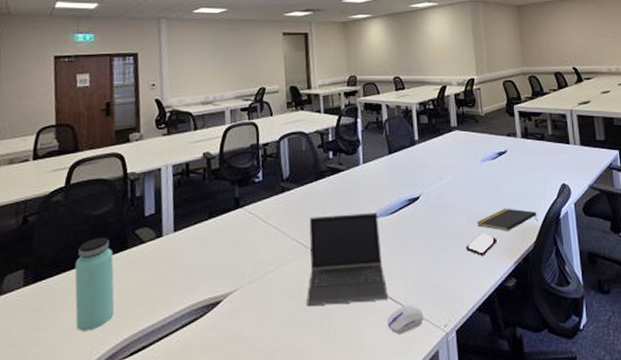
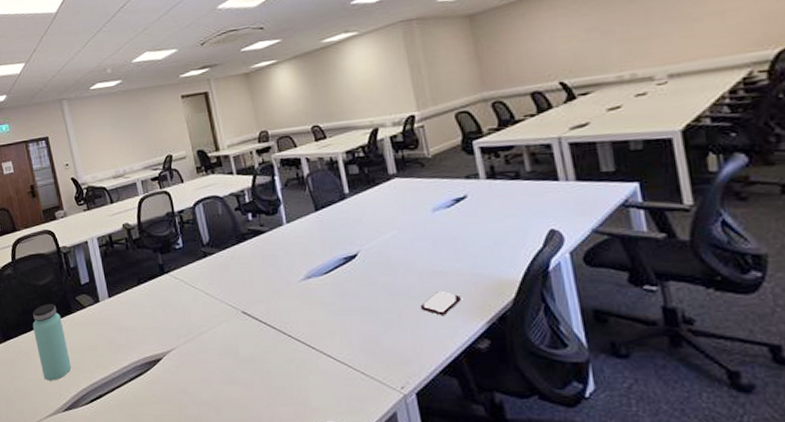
laptop computer: present [307,212,389,307] -> none [235,273,333,365]
computer mouse: present [387,304,423,334] -> none [333,365,375,394]
notepad: present [476,208,538,231] -> none [431,261,516,288]

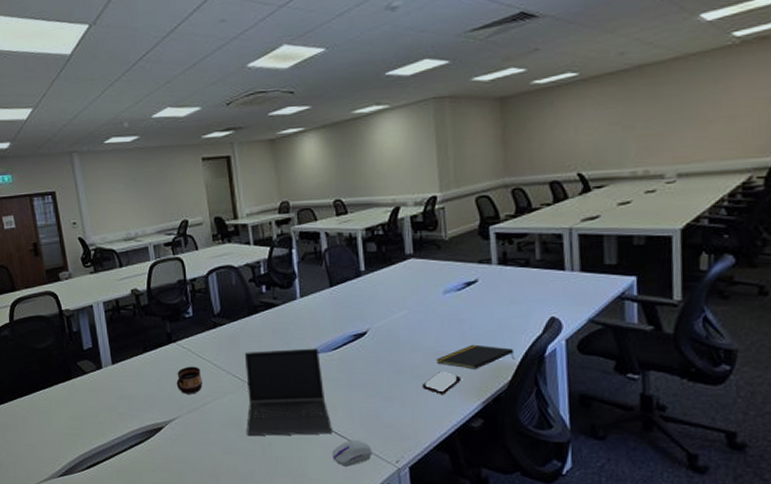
bottle: present [32,303,71,381] -> none [29,367,69,446]
cup: none [171,296,197,324] -> present [176,366,202,394]
laptop computer: none [235,273,333,365] -> present [244,348,333,436]
computer mouse: none [333,365,375,394] -> present [332,439,372,467]
notepad: none [431,261,516,288] -> present [435,344,514,370]

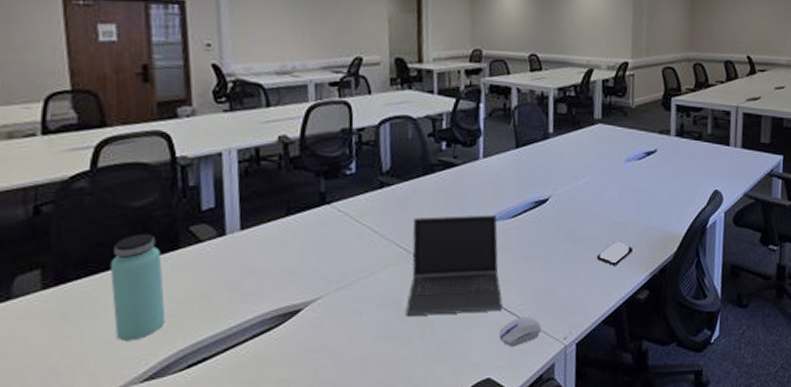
bottle: none [29,367,69,446] -> present [109,233,166,341]
cup: present [176,366,202,394] -> none [325,233,359,268]
notepad: present [435,344,514,370] -> none [611,214,682,240]

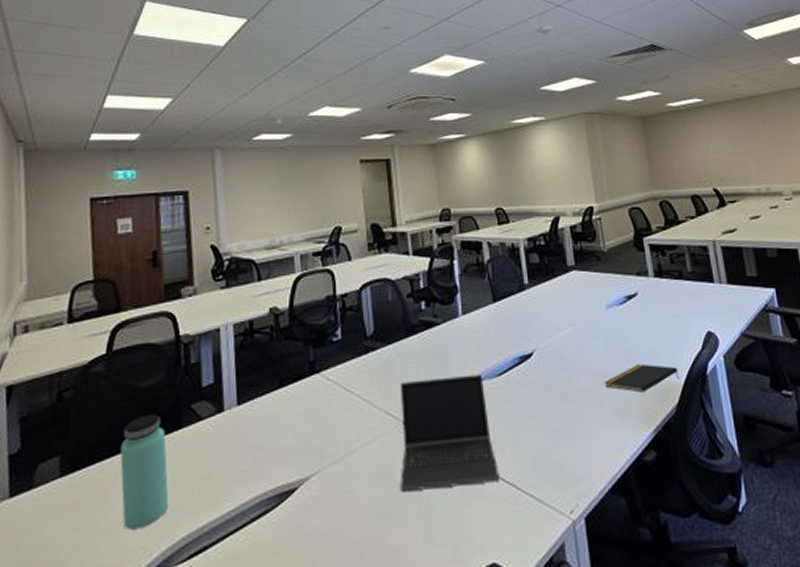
computer mouse: present [499,316,541,347] -> none [500,486,544,524]
smartphone: present [596,242,633,265] -> none [592,397,631,423]
notepad: none [611,214,682,240] -> present [603,363,679,393]

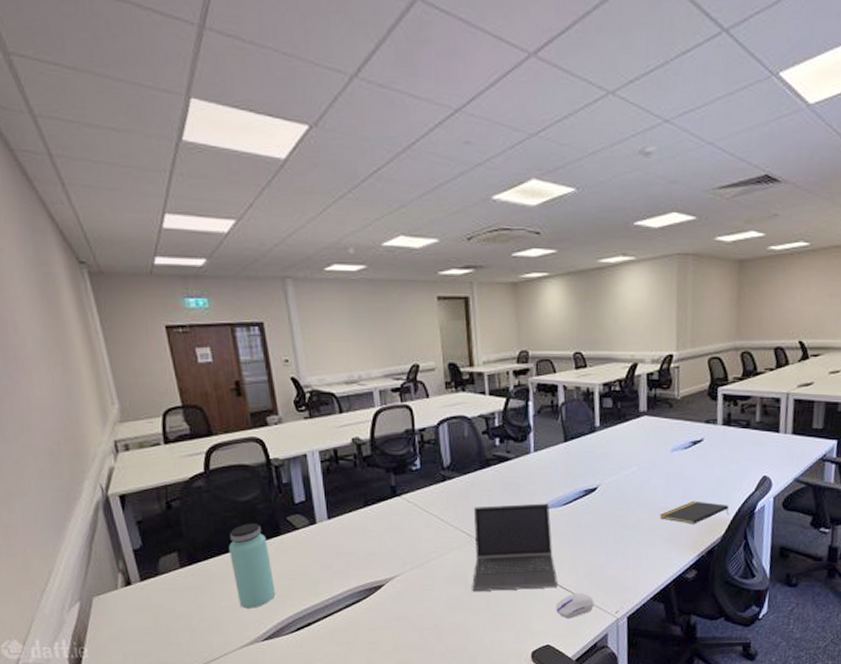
computer mouse: none [500,486,544,524] -> present [556,592,594,619]

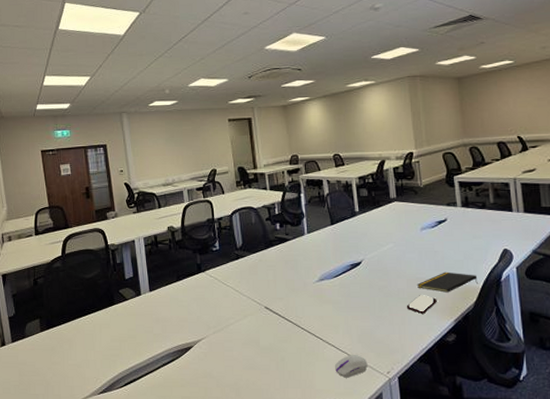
bottle: present [228,523,276,609] -> none [76,295,110,366]
laptop computer: present [472,503,559,592] -> none [262,276,336,353]
smartphone: none [644,527,681,548] -> present [406,295,437,314]

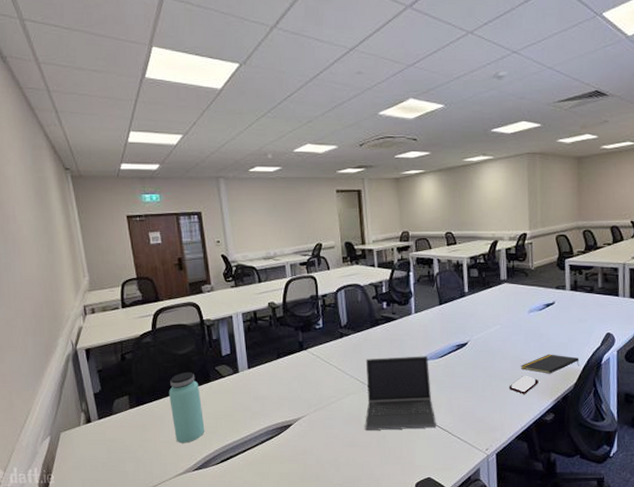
bottle: none [76,295,110,366] -> present [168,371,205,443]
laptop computer: none [262,276,336,353] -> present [365,356,437,431]
computer mouse: present [335,354,368,378] -> none [435,432,468,455]

